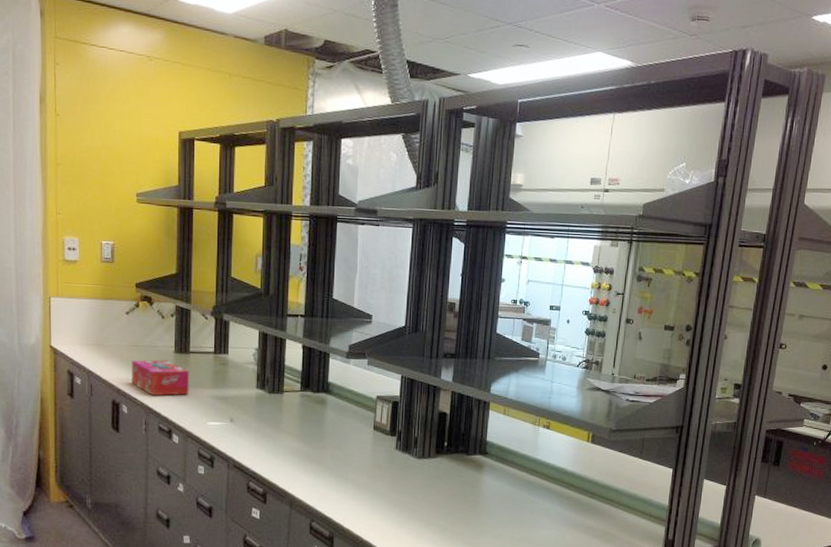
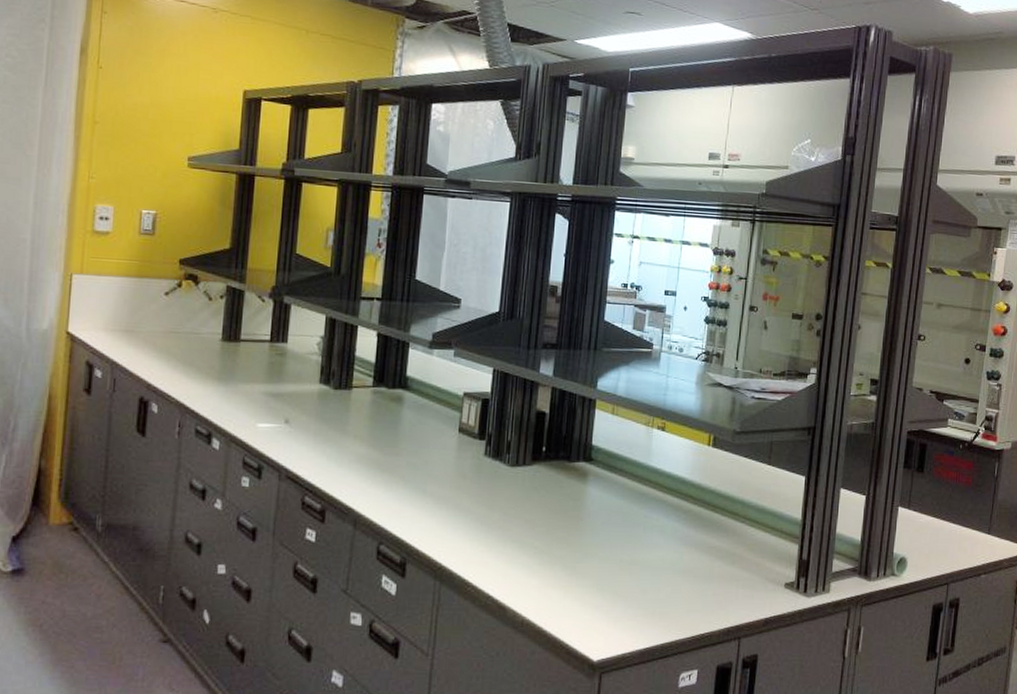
tissue box: present [131,360,189,396] -> none [165,349,238,393]

